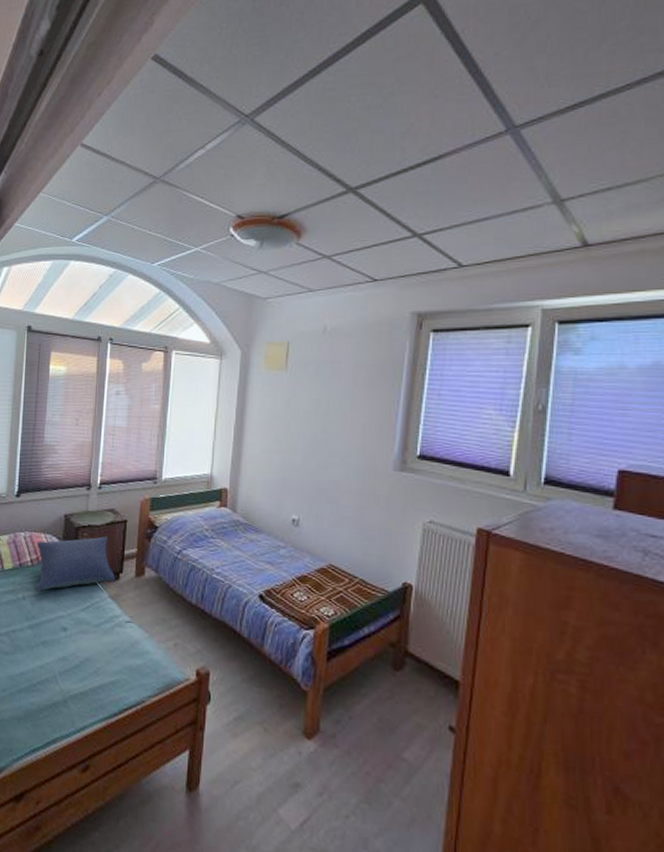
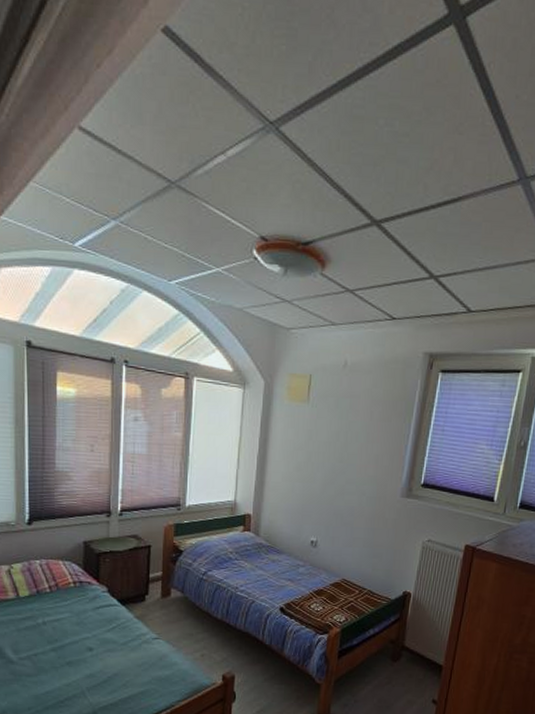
pillow: present [35,536,116,591] -> none [55,561,141,616]

